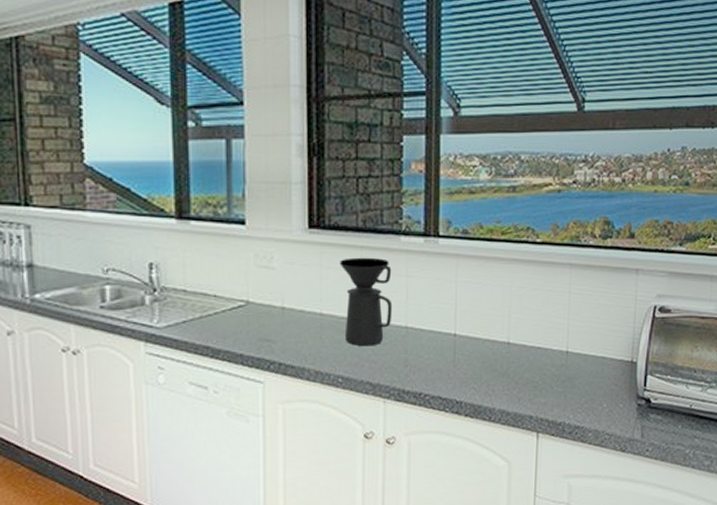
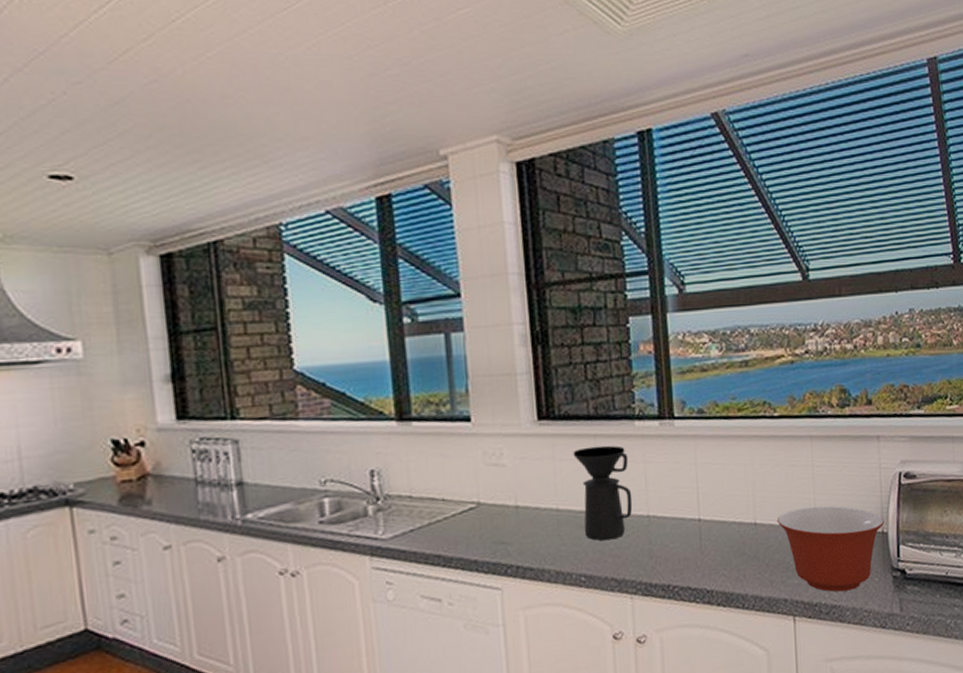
mixing bowl: none [529,331,635,414] -> present [777,506,884,592]

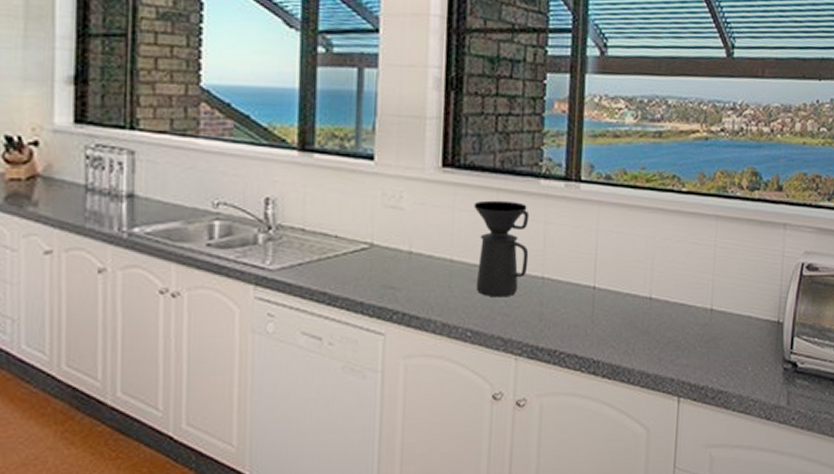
mixing bowl: present [777,506,884,592] -> none [672,287,781,378]

